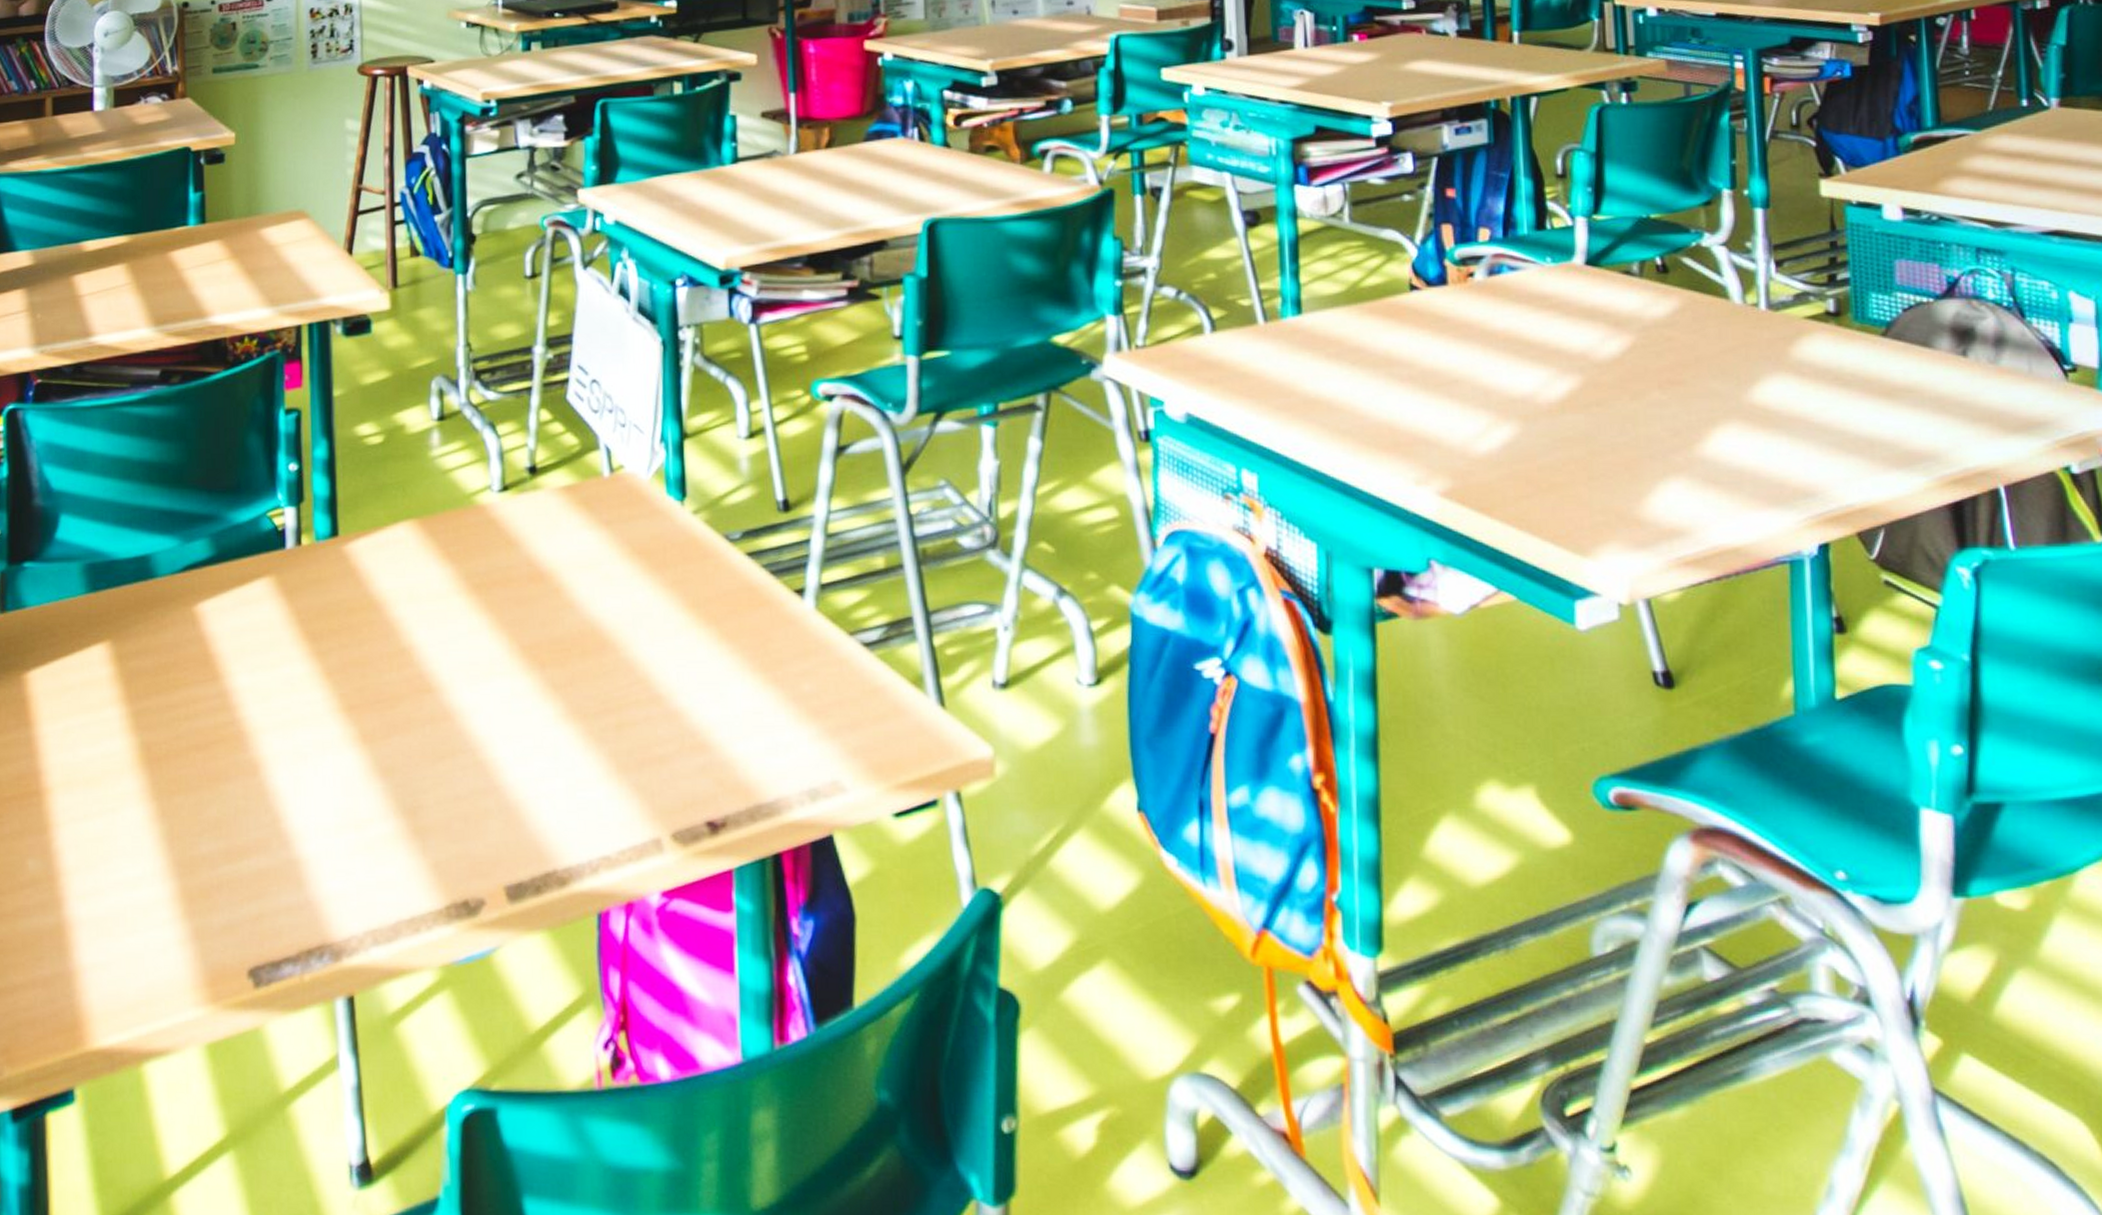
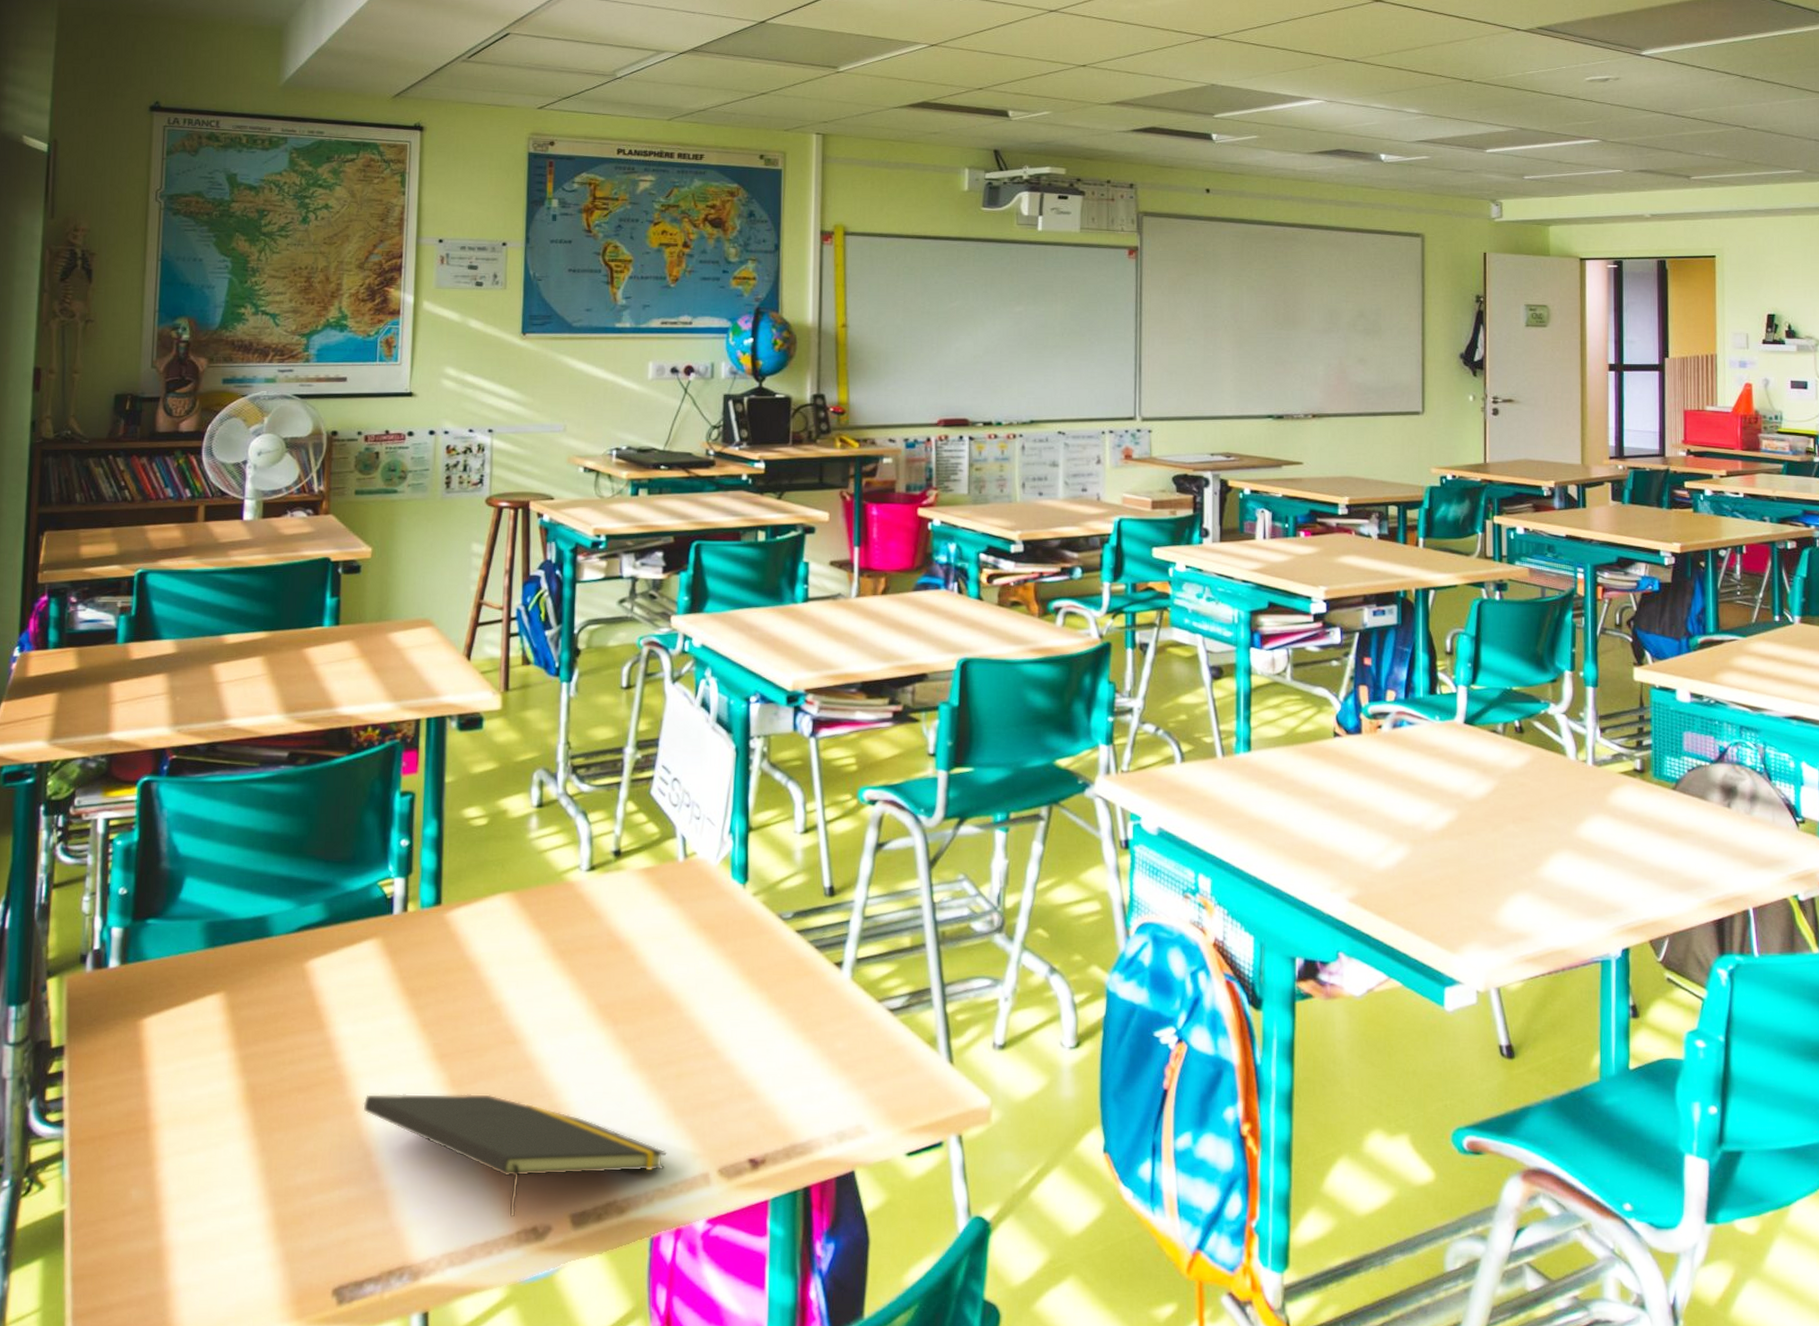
notepad: none [267,750,611,890] -> present [363,1094,667,1217]

